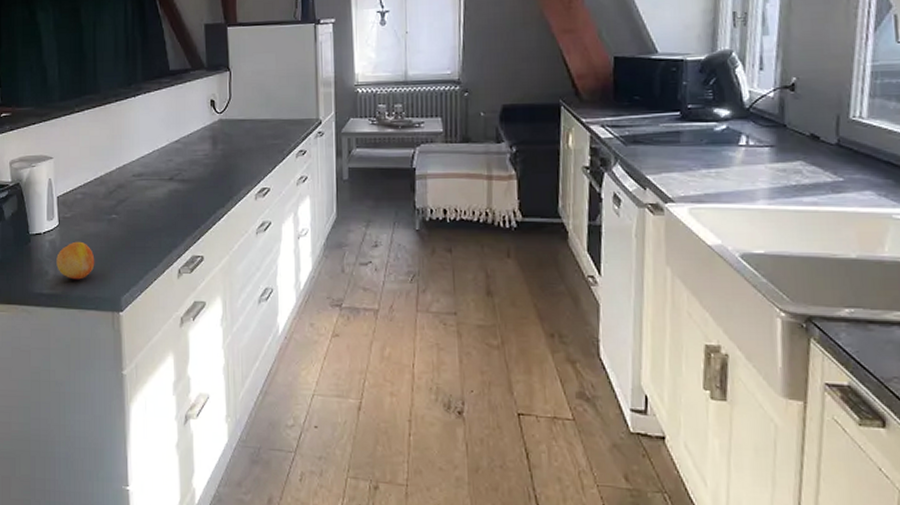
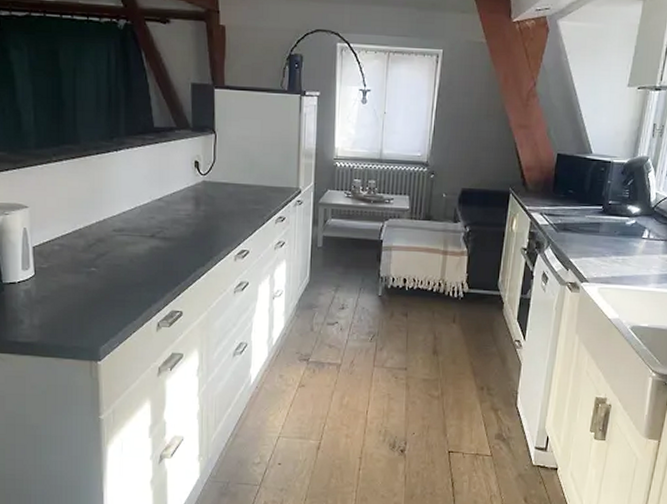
fruit: present [56,241,95,280] -> none [32,292,73,330]

